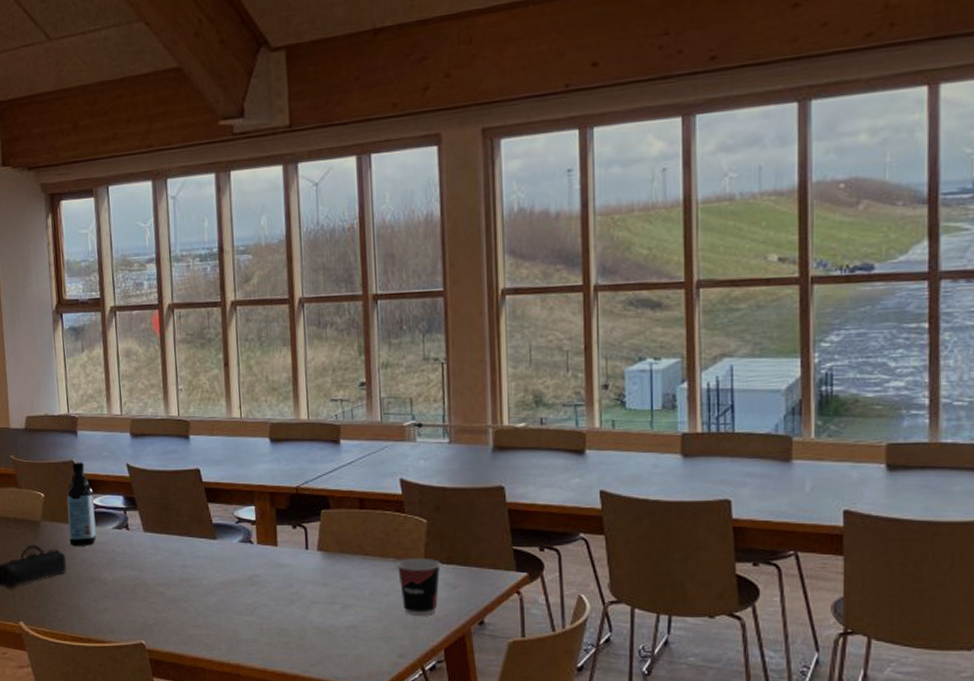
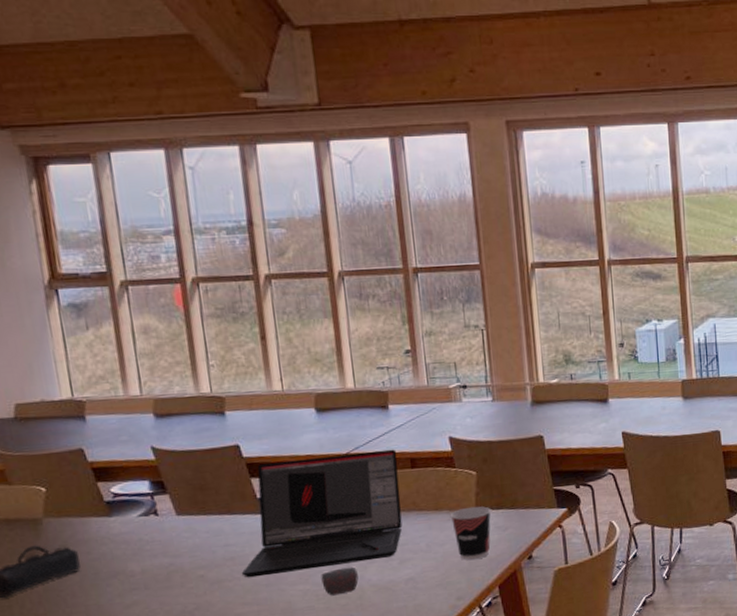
water bottle: present [66,462,97,546] -> none [75,449,118,541]
laptop: none [195,486,347,602] -> present [241,449,403,578]
computer mouse: none [266,604,301,632] -> present [321,567,359,596]

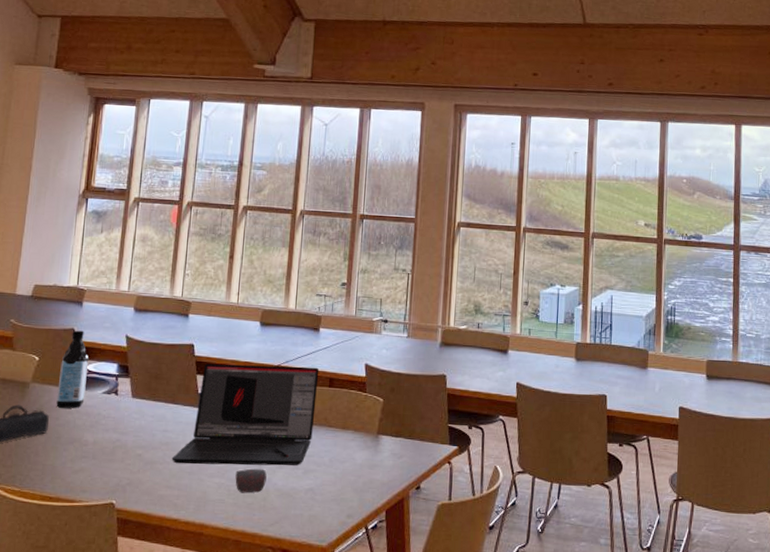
water bottle: none [75,449,118,541] -> present [56,330,89,409]
cup: present [450,506,491,560] -> none [354,430,391,481]

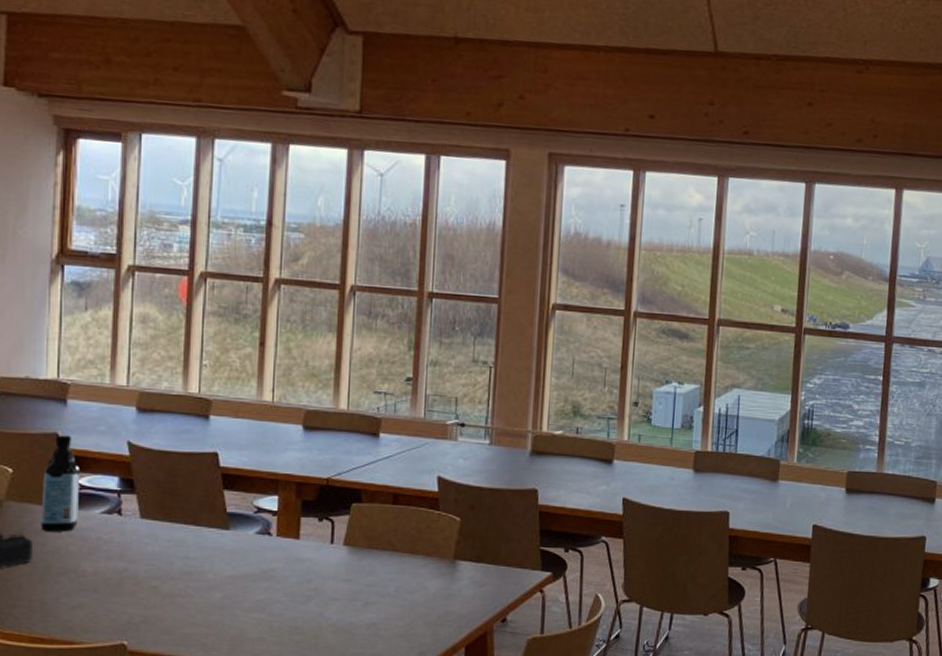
laptop: present [171,363,319,466] -> none [196,476,380,598]
computer mouse: present [235,468,267,493] -> none [278,601,318,630]

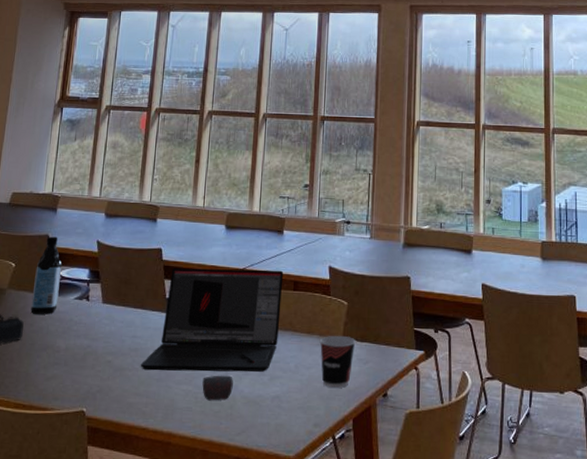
laptop: none [196,476,380,598] -> present [140,267,284,372]
computer mouse: none [278,601,318,630] -> present [202,375,233,401]
cup: none [425,555,470,613] -> present [319,335,356,388]

